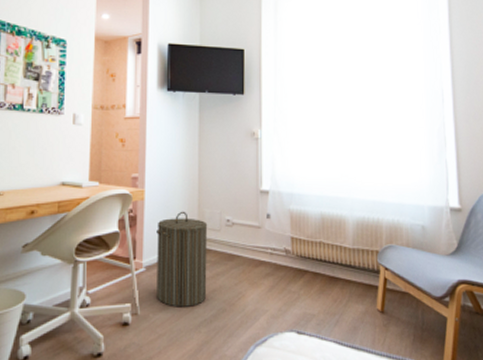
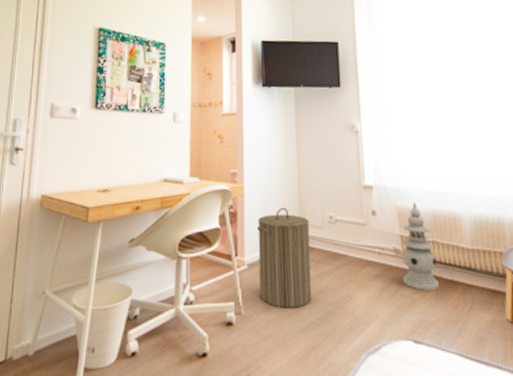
lantern: none [291,207,322,287] -> present [402,203,439,291]

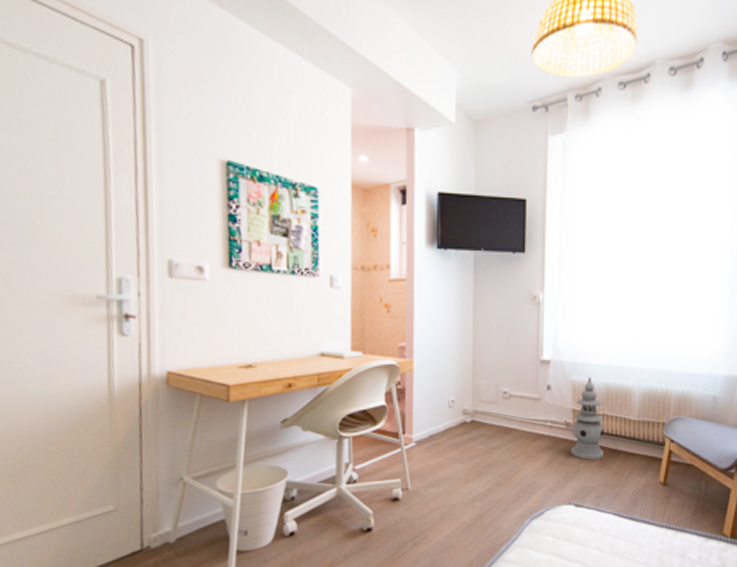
laundry hamper: present [257,207,312,308] -> none [427,382,483,482]

